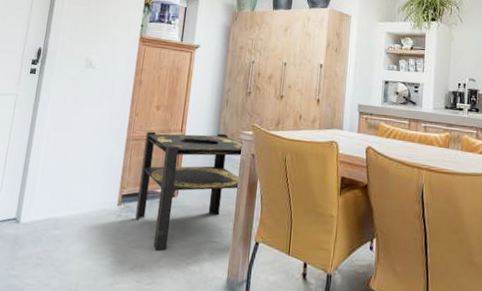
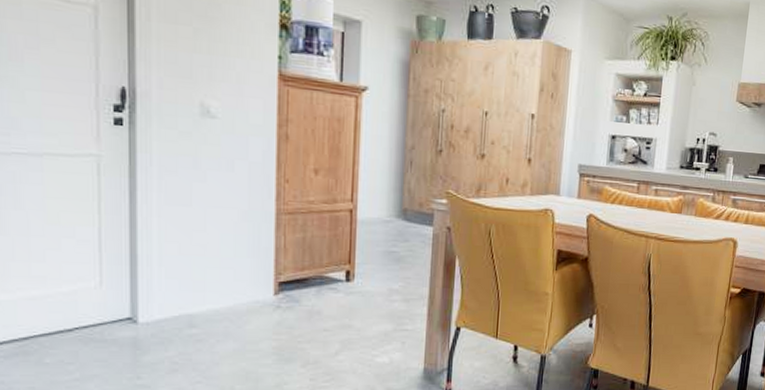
side table: present [135,131,243,251] -> none [300,202,436,344]

